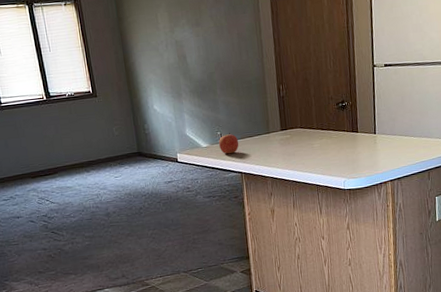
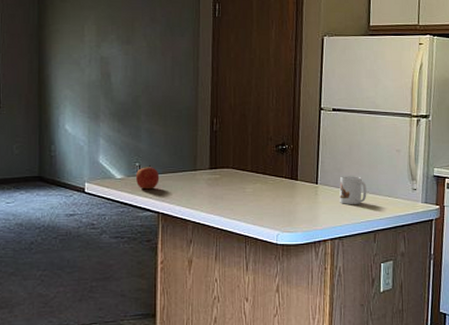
mug: none [395,123,420,149] -> present [339,176,367,204]

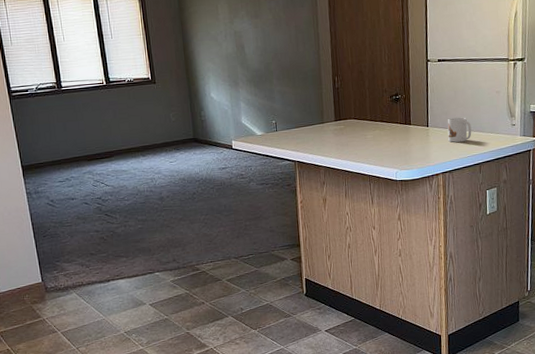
apple: present [135,164,160,190] -> none [273,121,294,143]

